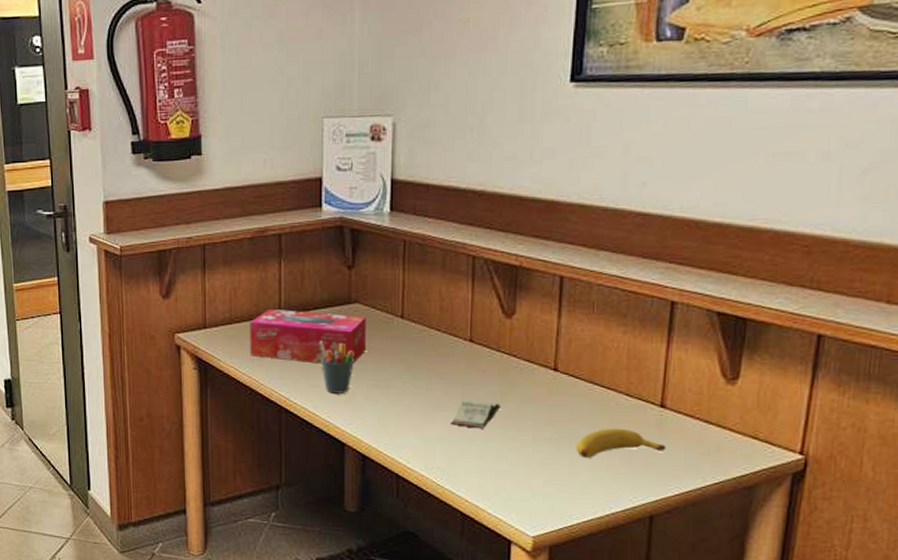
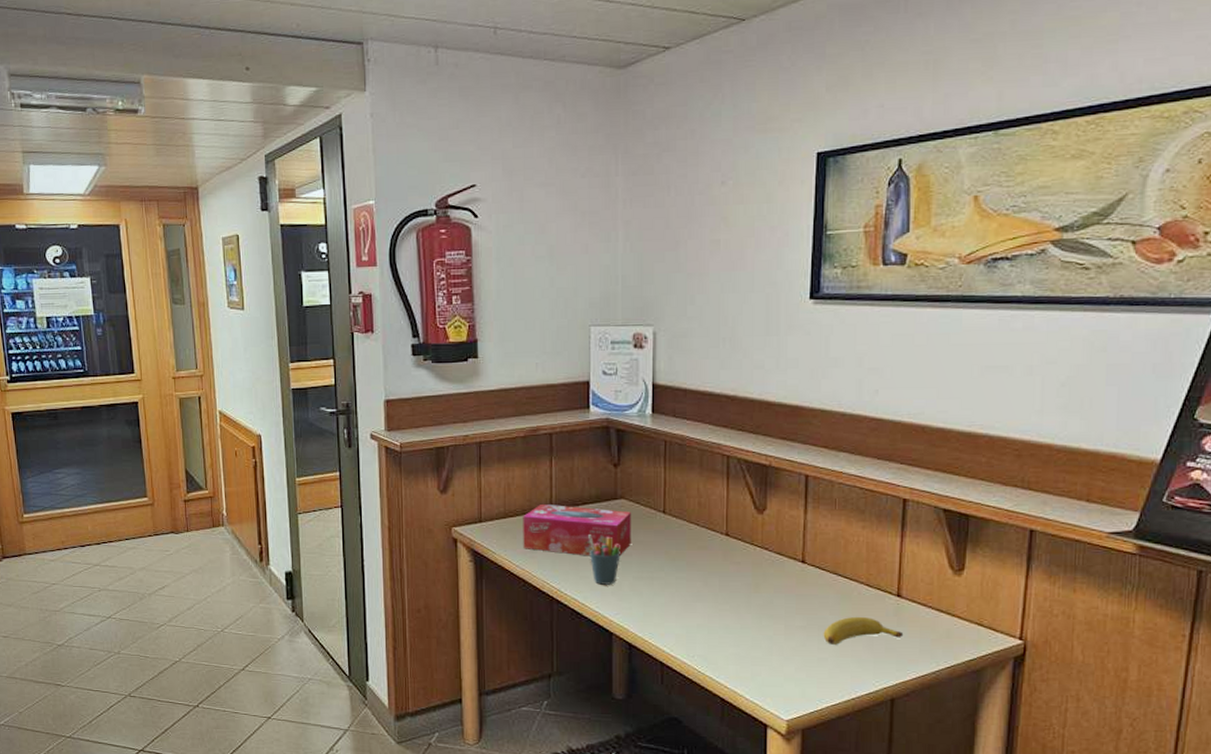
book: present [450,400,501,429] -> none [709,590,756,618]

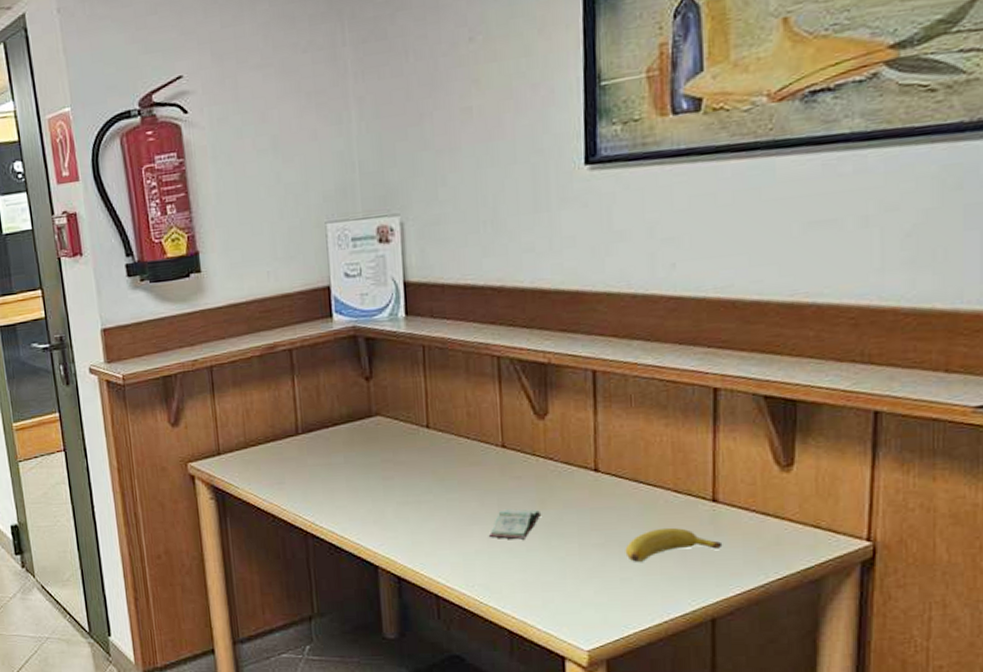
tissue box: present [523,503,631,557] -> none [266,428,392,483]
pen holder: present [588,534,622,585] -> none [342,458,381,514]
book: none [709,590,756,618] -> present [488,509,542,540]

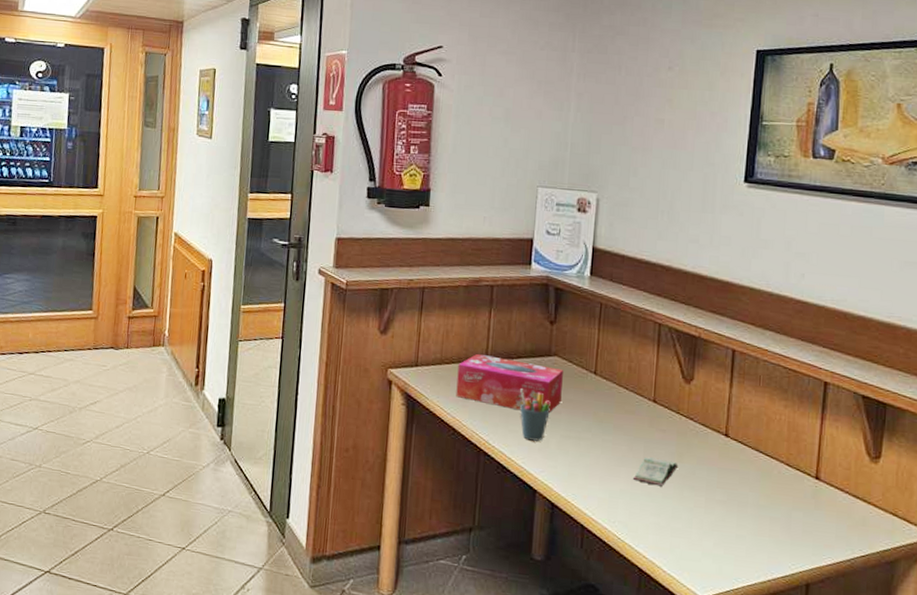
tissue box: none [266,428,392,483] -> present [456,353,563,414]
pen holder: none [342,458,381,514] -> present [520,388,552,441]
banana: present [625,527,723,562] -> none [742,495,821,523]

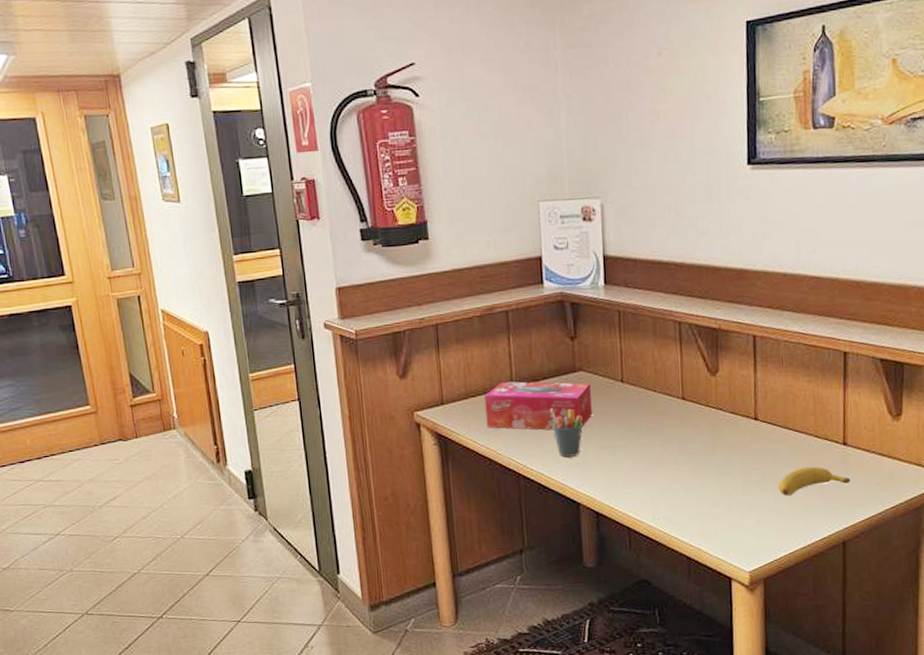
book: present [632,457,679,487] -> none [671,452,713,478]
banana: none [742,495,821,523] -> present [778,466,851,496]

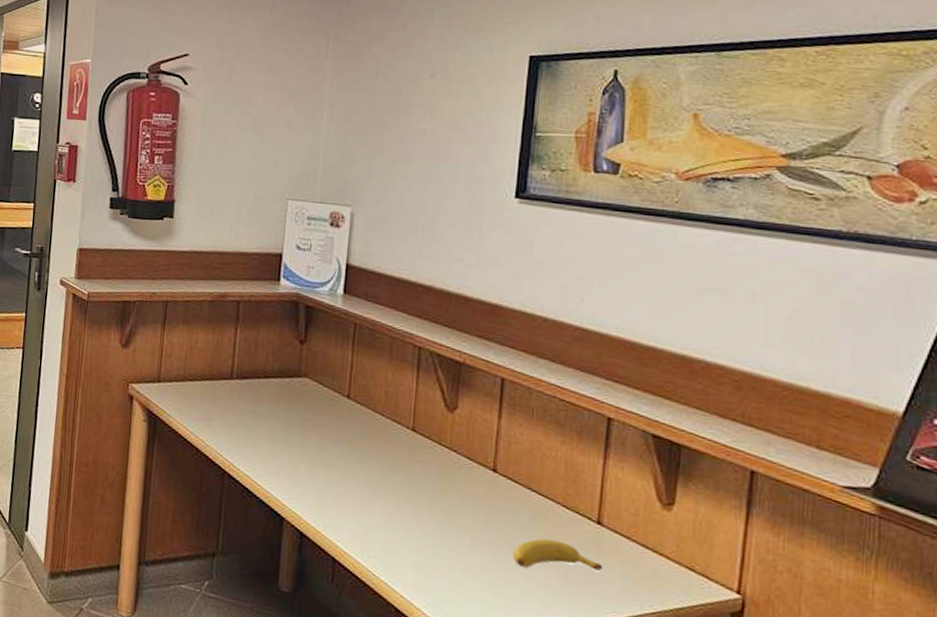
tissue box: present [484,381,592,430] -> none [199,371,314,438]
pen holder: present [550,408,583,457] -> none [267,410,301,466]

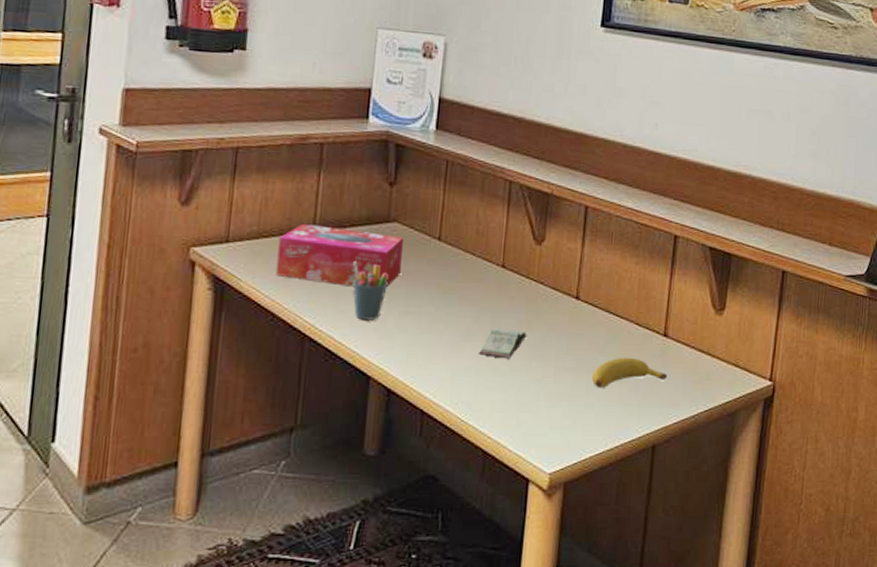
tissue box: none [199,371,314,438] -> present [276,223,404,288]
pen holder: none [267,410,301,466] -> present [353,261,390,320]
book: none [388,489,440,522] -> present [478,328,527,359]

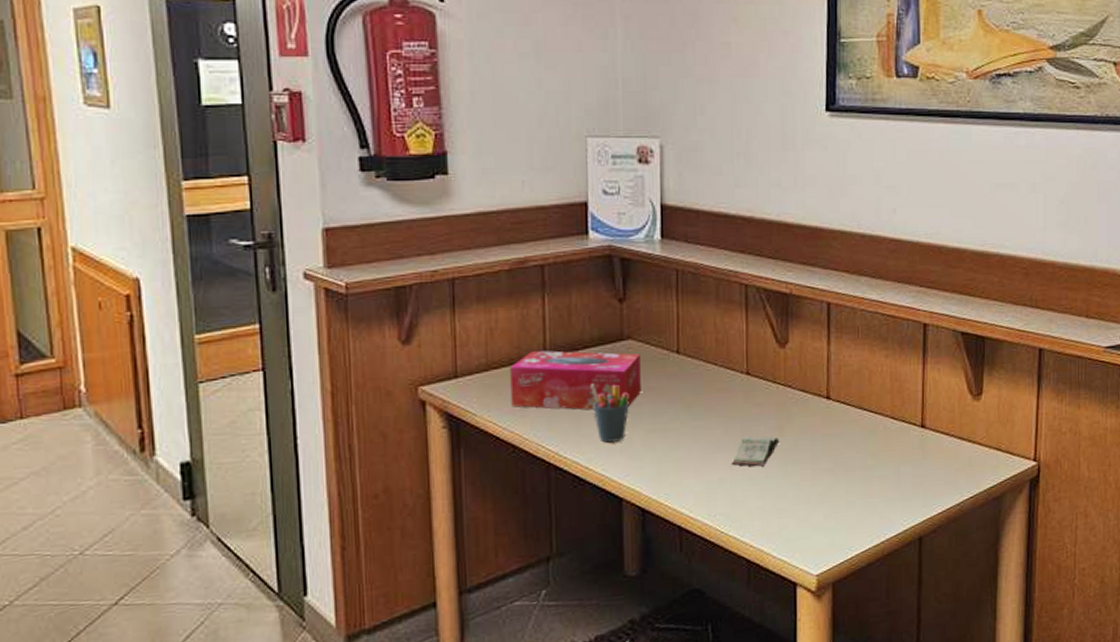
banana: present [591,357,668,388] -> none [850,452,929,486]

